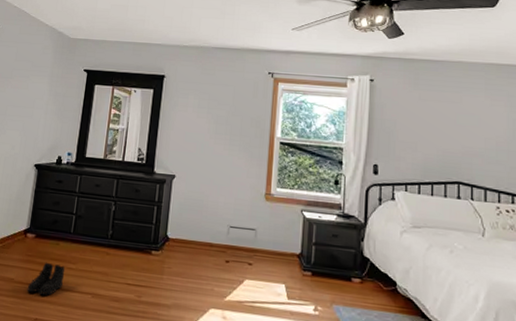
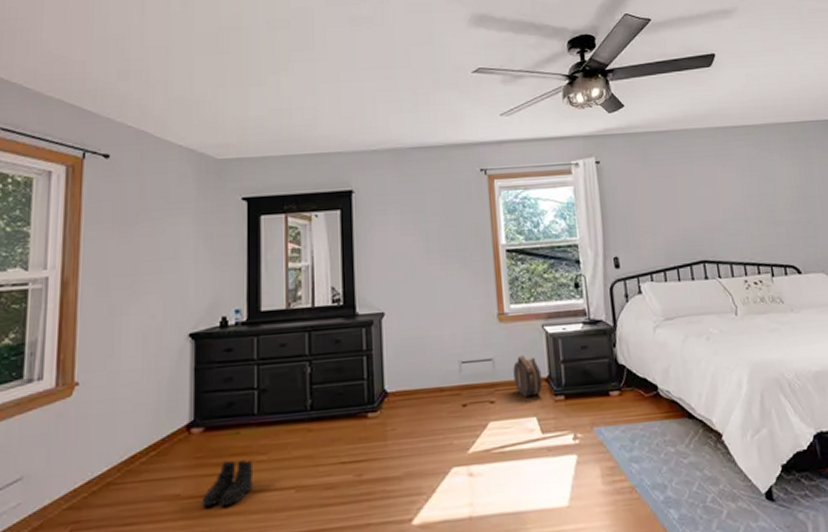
hat box: none [271,231,295,267] -> present [513,354,543,397]

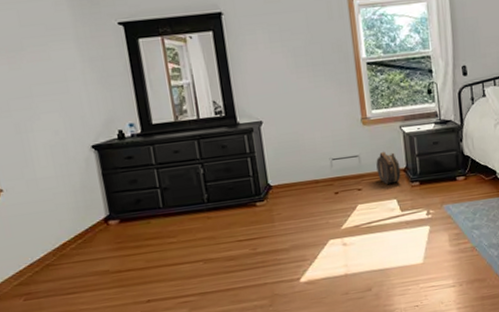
boots: present [202,460,254,506] -> none [128,242,168,278]

